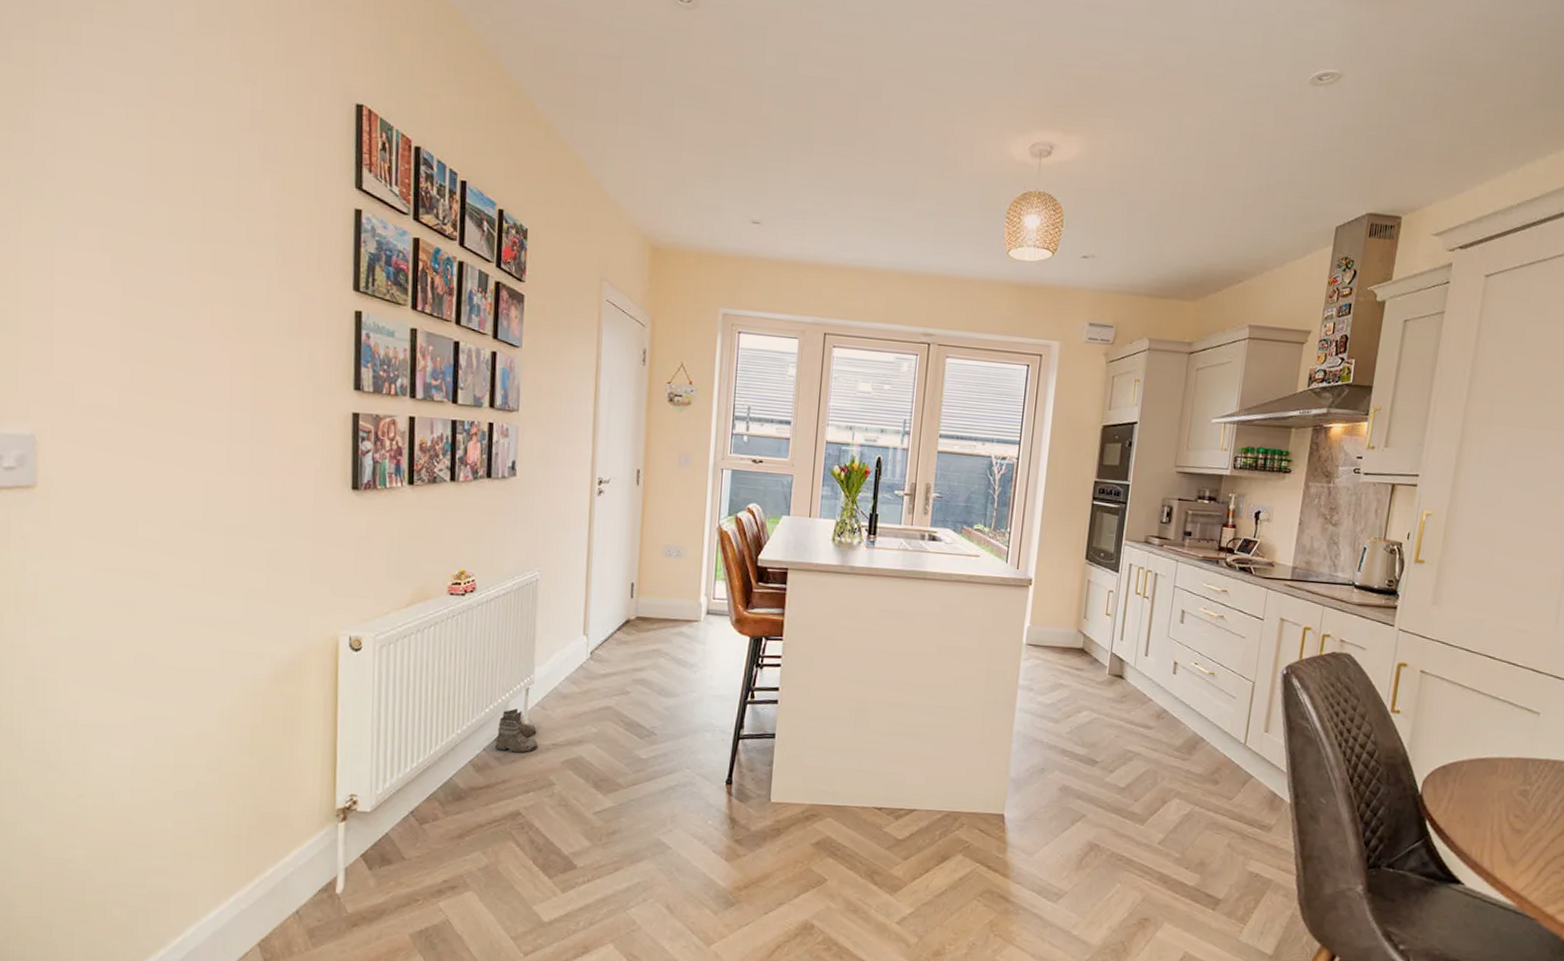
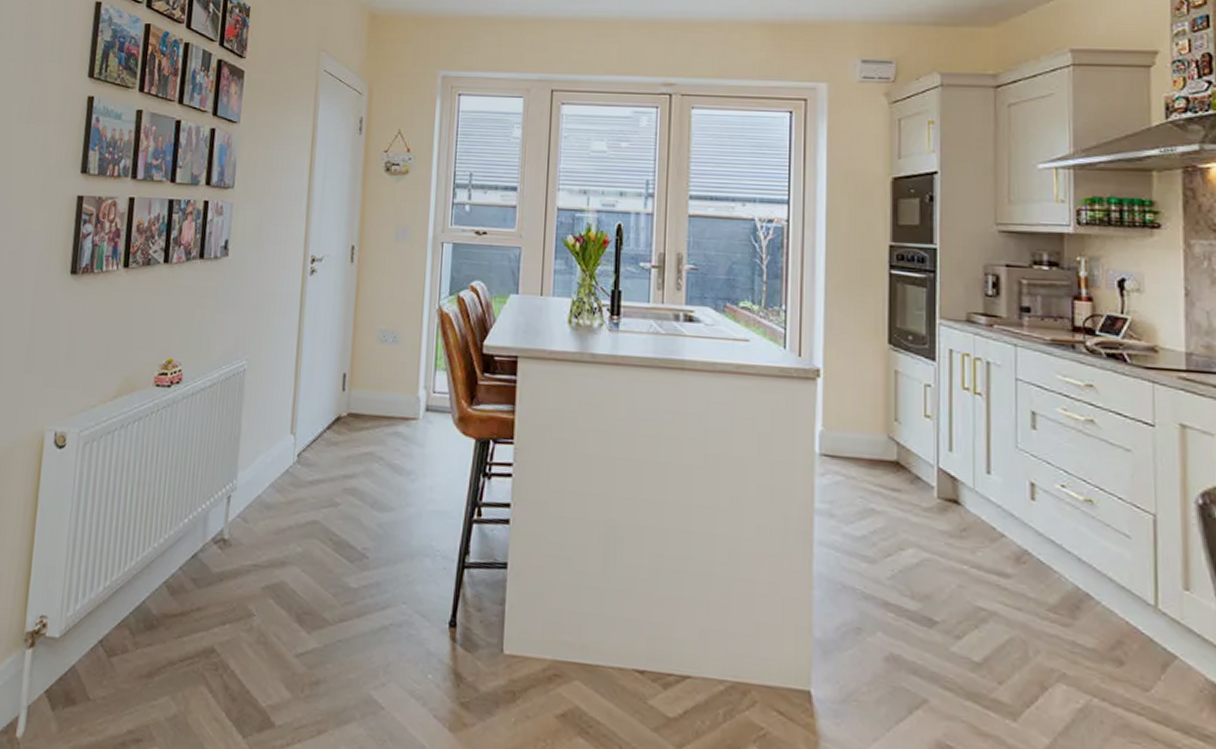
boots: present [494,708,538,756] -> none [191,519,237,577]

